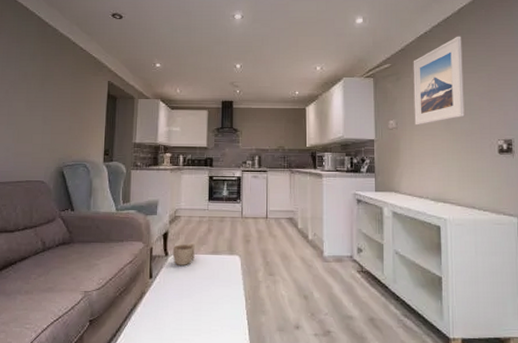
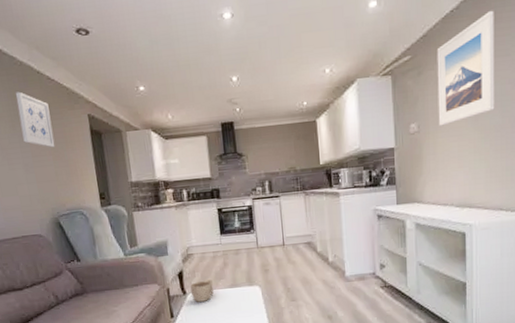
wall art: none [48,56,76,105] -> present [15,91,55,148]

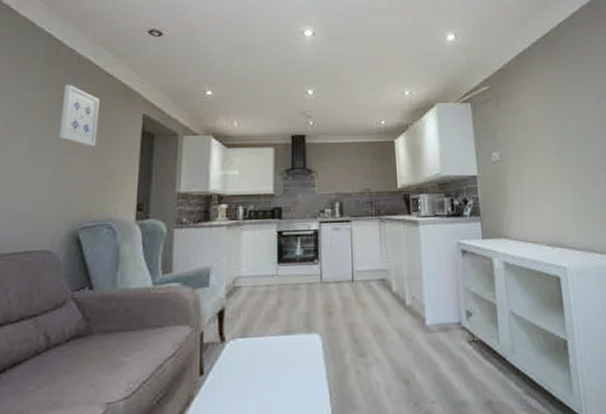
cup: present [190,278,214,302] -> none [231,321,261,354]
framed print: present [436,10,495,126] -> none [513,54,575,157]

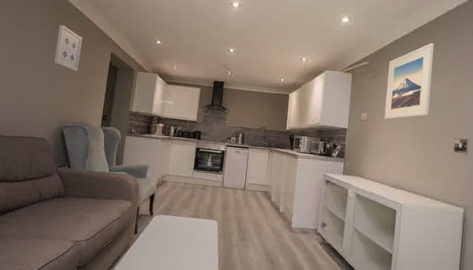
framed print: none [513,54,575,157] -> present [384,42,434,120]

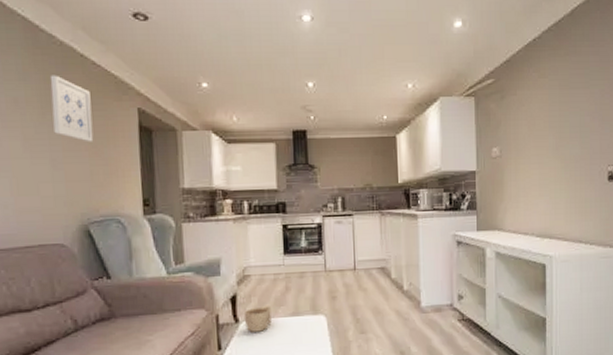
cup: none [157,205,178,225] -> present [243,304,272,332]
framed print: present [384,42,434,120] -> none [519,43,574,153]

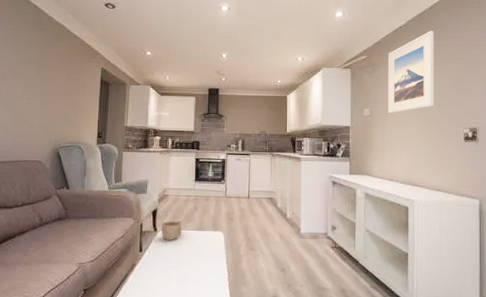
wall art: present [50,75,94,142] -> none [44,43,71,90]
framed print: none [519,43,574,153] -> present [387,30,434,114]

